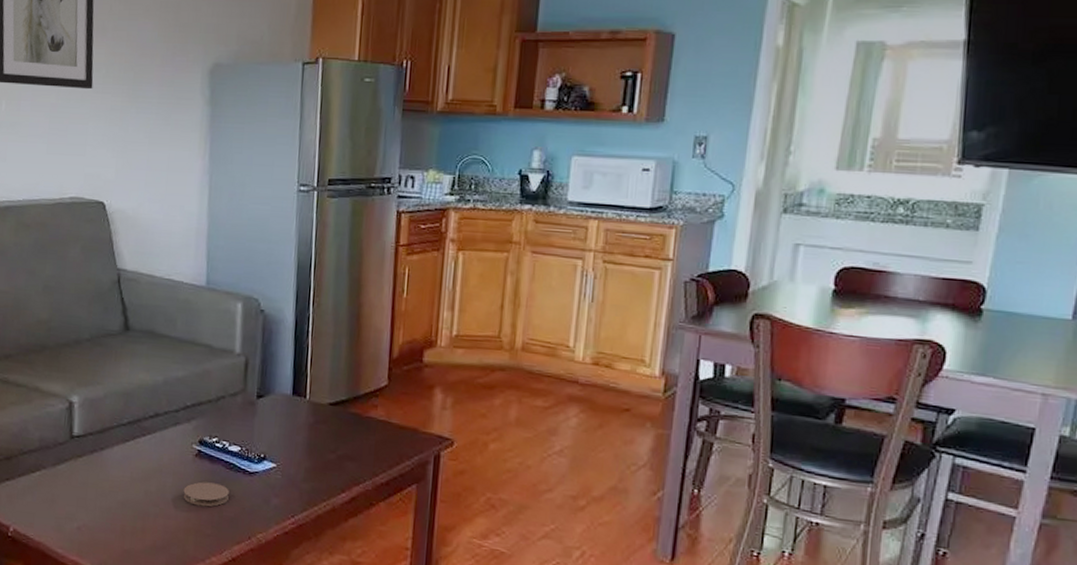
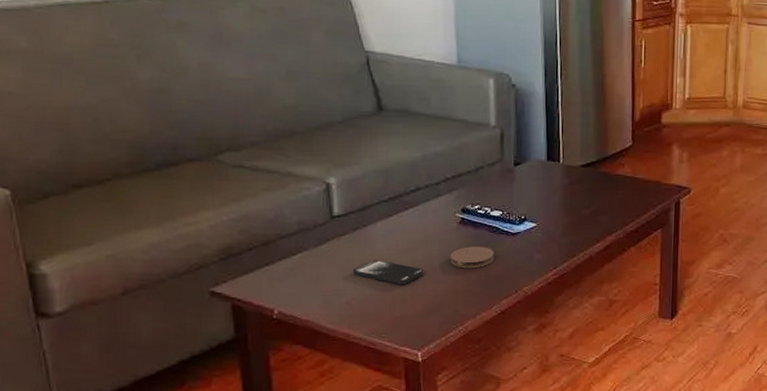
smartphone: none [86,486,156,516] -> present [352,260,424,284]

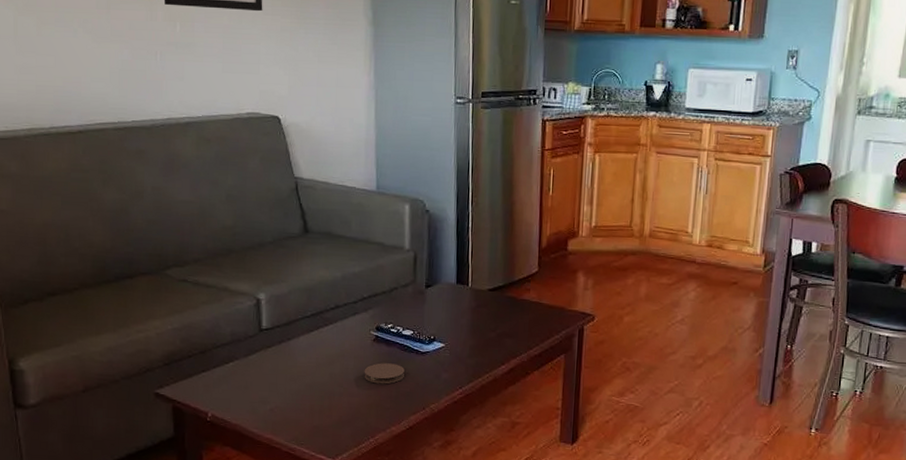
smartphone: present [352,260,424,284] -> none [277,371,340,396]

